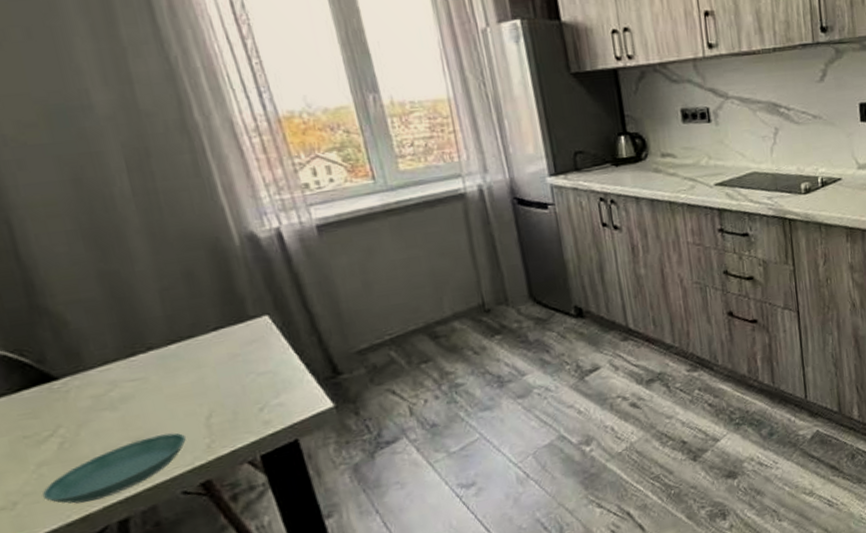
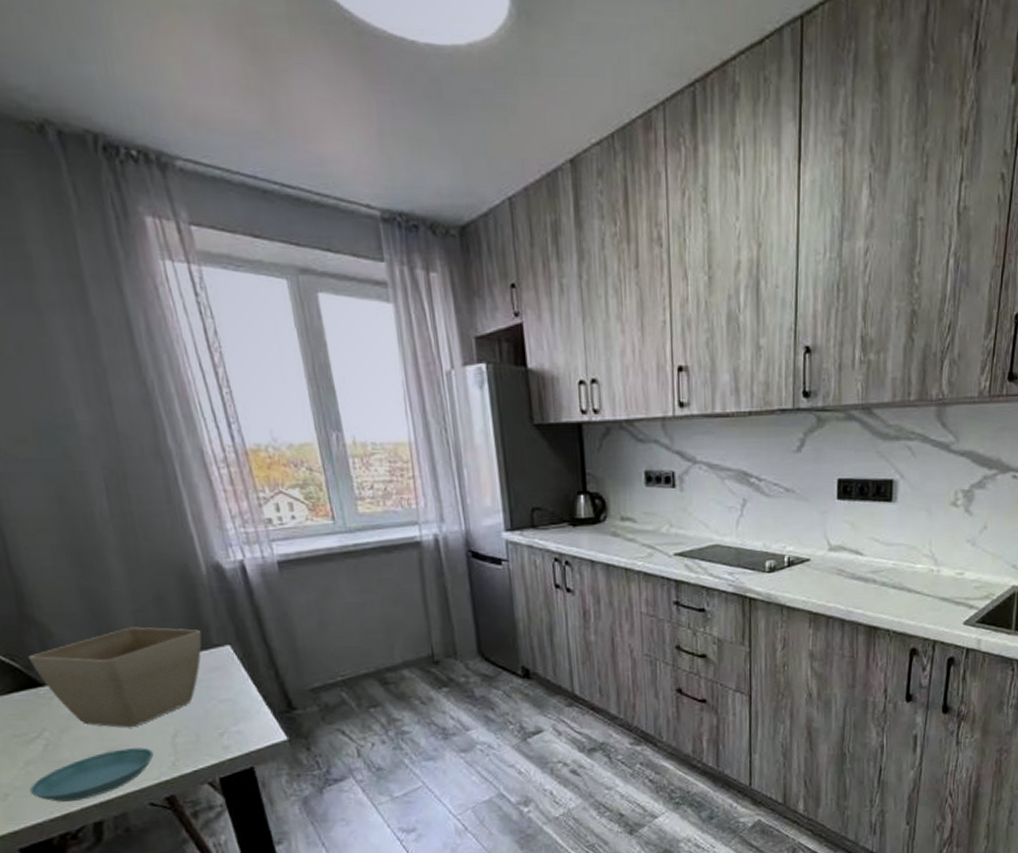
flower pot: none [40,302,237,416] -> present [28,627,202,728]

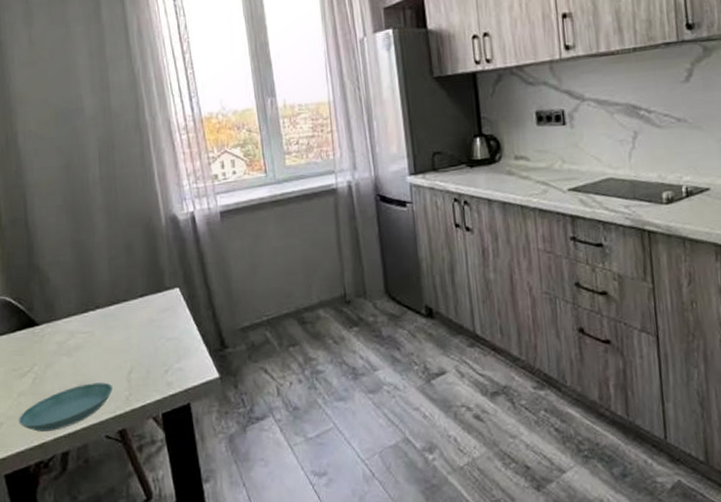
flower pot: present [28,627,202,728] -> none [30,272,158,364]

